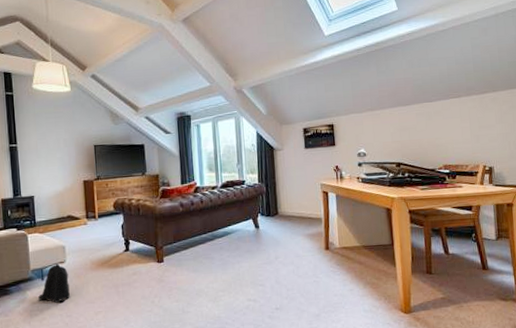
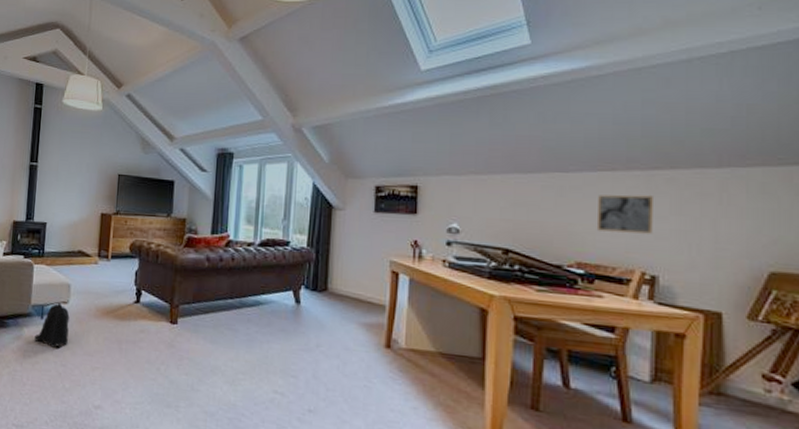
wall art: none [452,112,487,141] -> present [596,194,655,234]

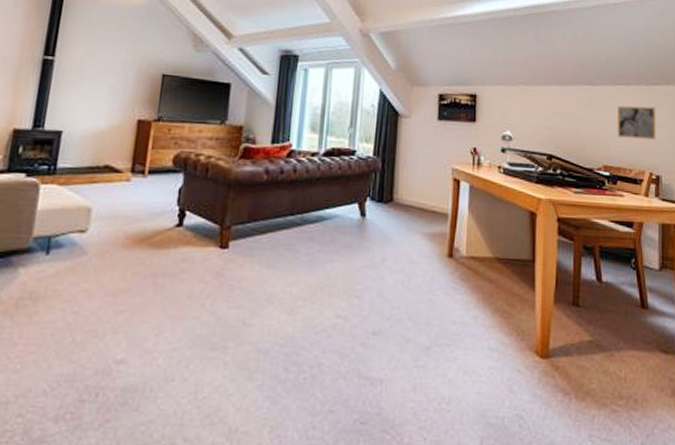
backpack: present [34,302,70,348] -> none [34,232,88,291]

